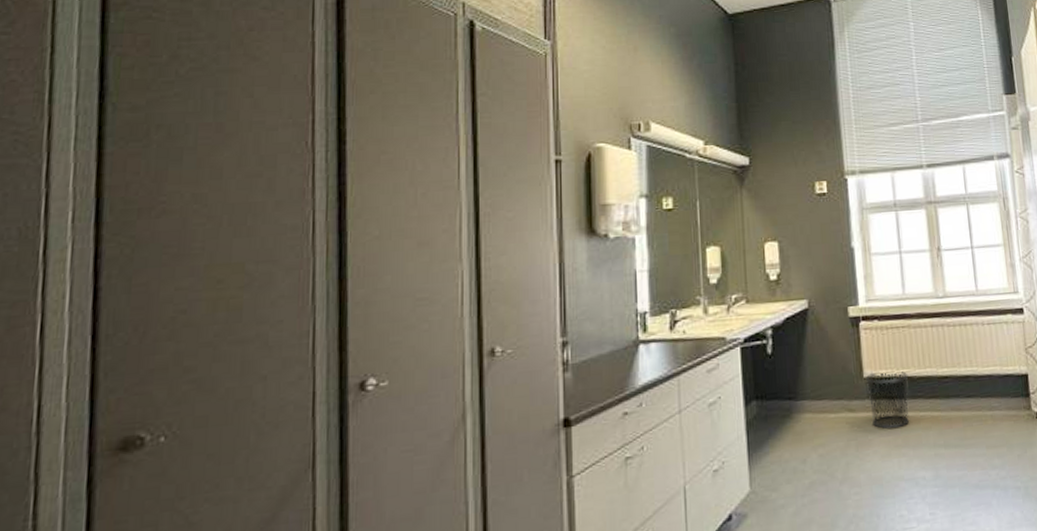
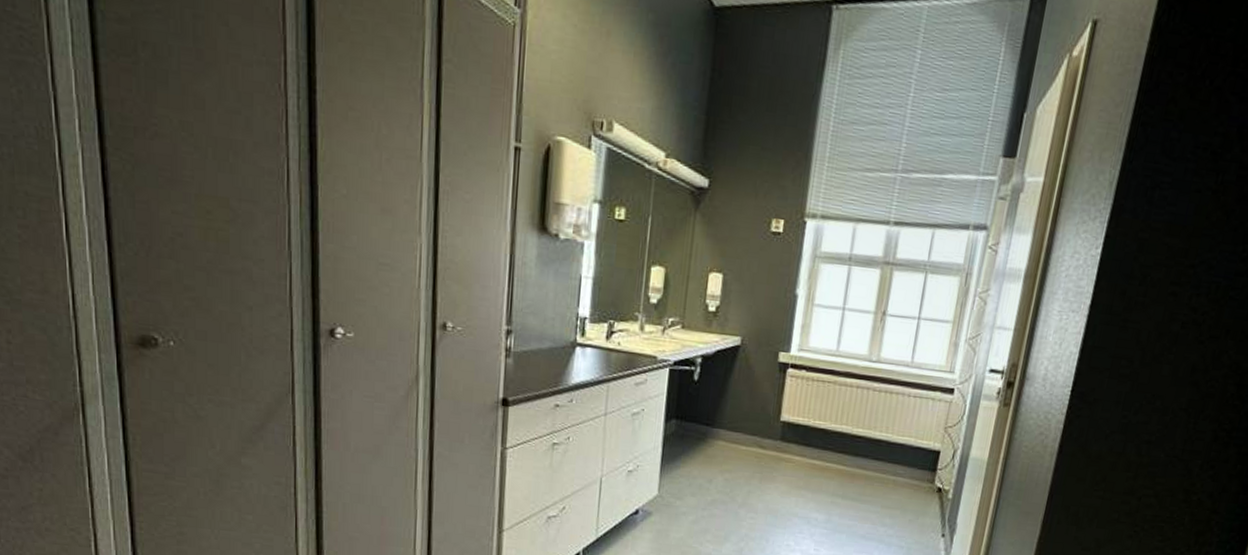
waste bin: present [865,370,910,429] -> none [780,417,824,472]

